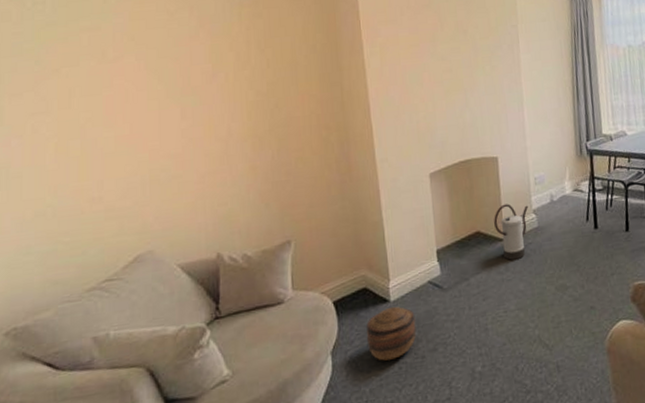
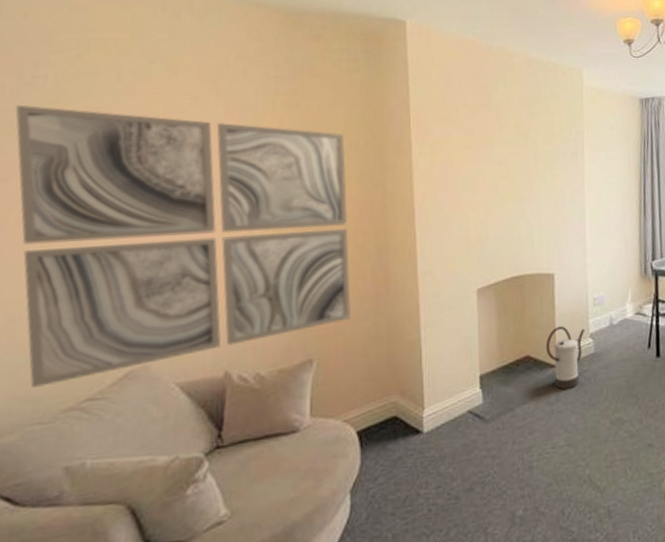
wall art: none [22,28,320,272] -> present [15,104,351,388]
basket: present [366,307,417,361] -> none [392,439,451,502]

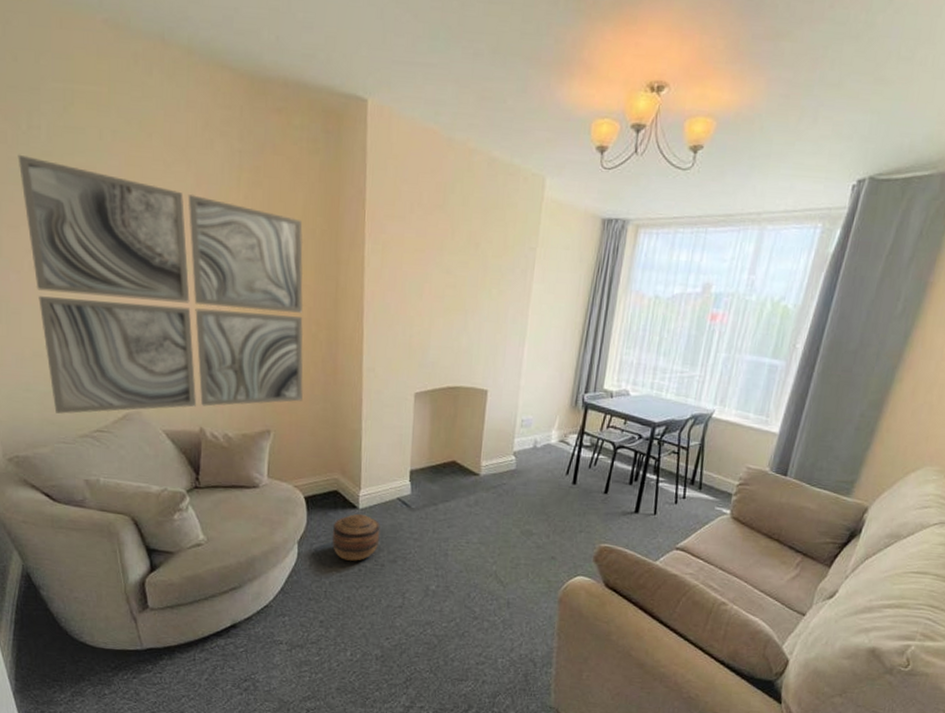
basket: none [392,439,451,502] -> present [332,514,380,561]
watering can: present [546,326,585,389] -> none [472,440,510,497]

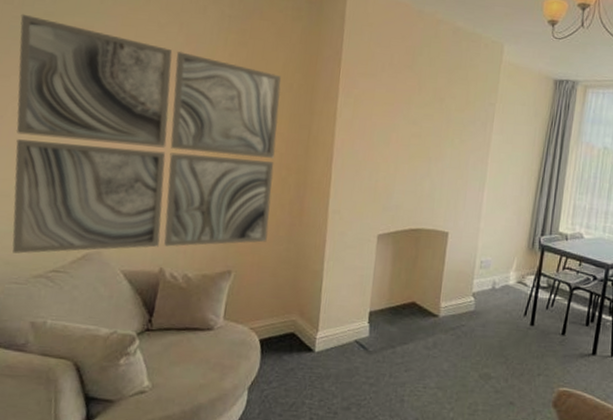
basket: present [332,514,380,561] -> none [284,358,336,409]

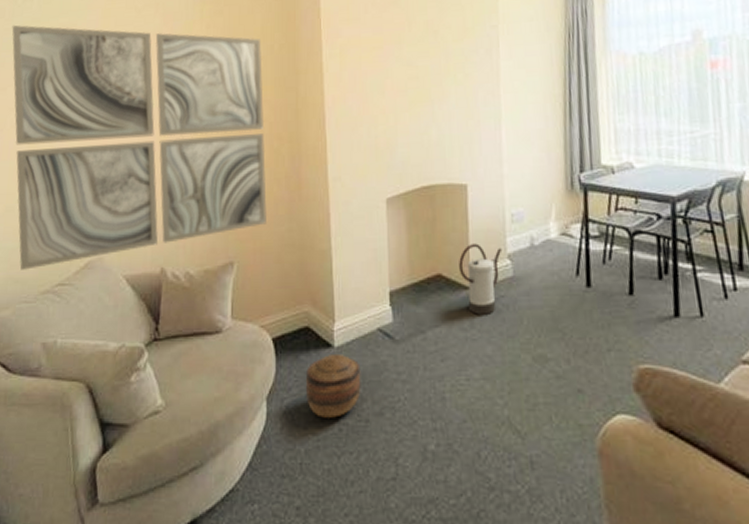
basket: none [284,358,336,409] -> present [305,355,361,418]
watering can: none [431,281,469,339] -> present [459,243,503,315]

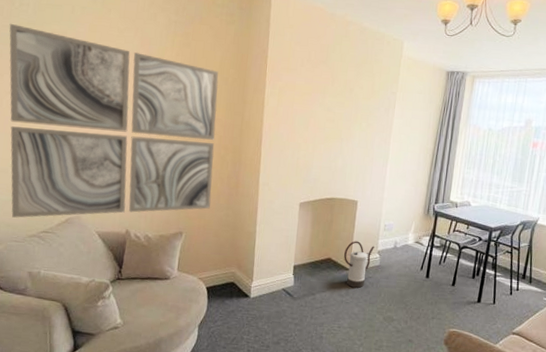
basket: present [305,355,361,418] -> none [226,302,268,343]

